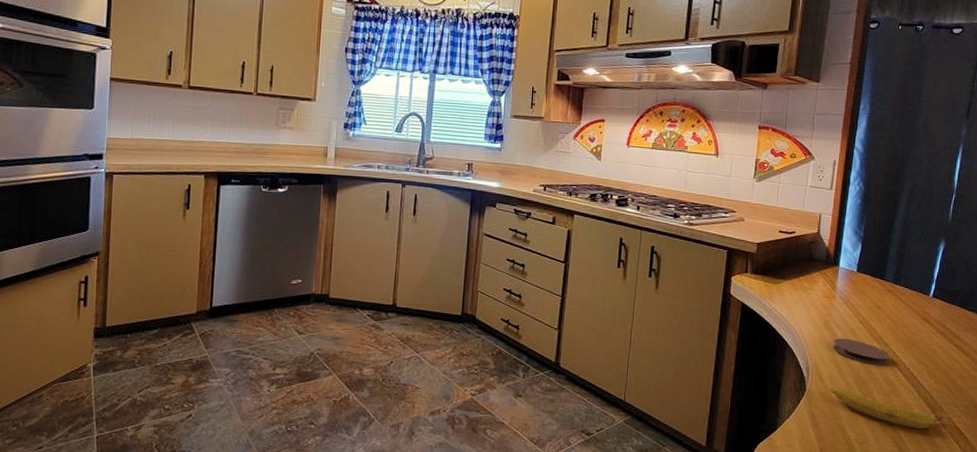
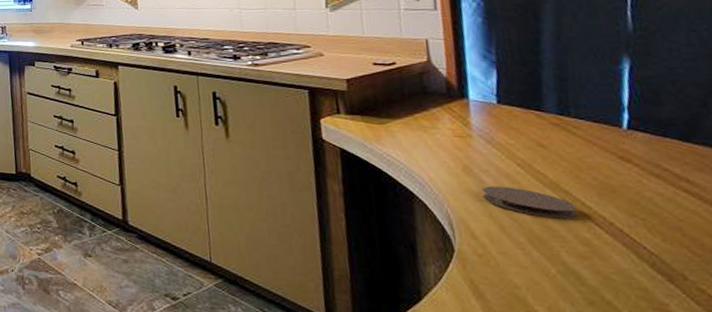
banana: present [830,387,949,429] -> none [490,247,703,304]

